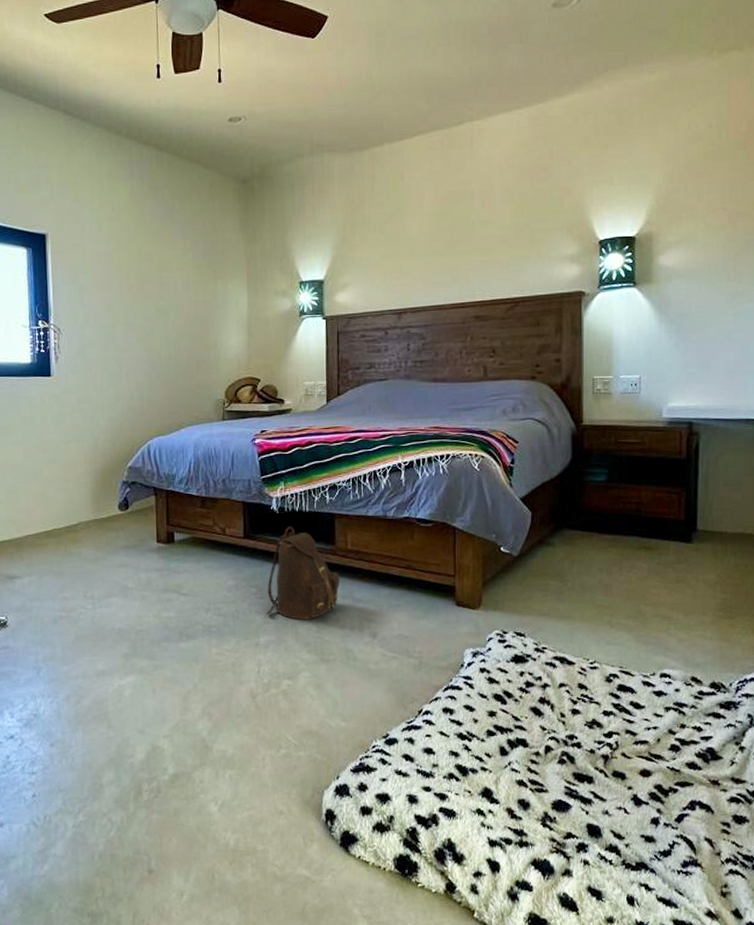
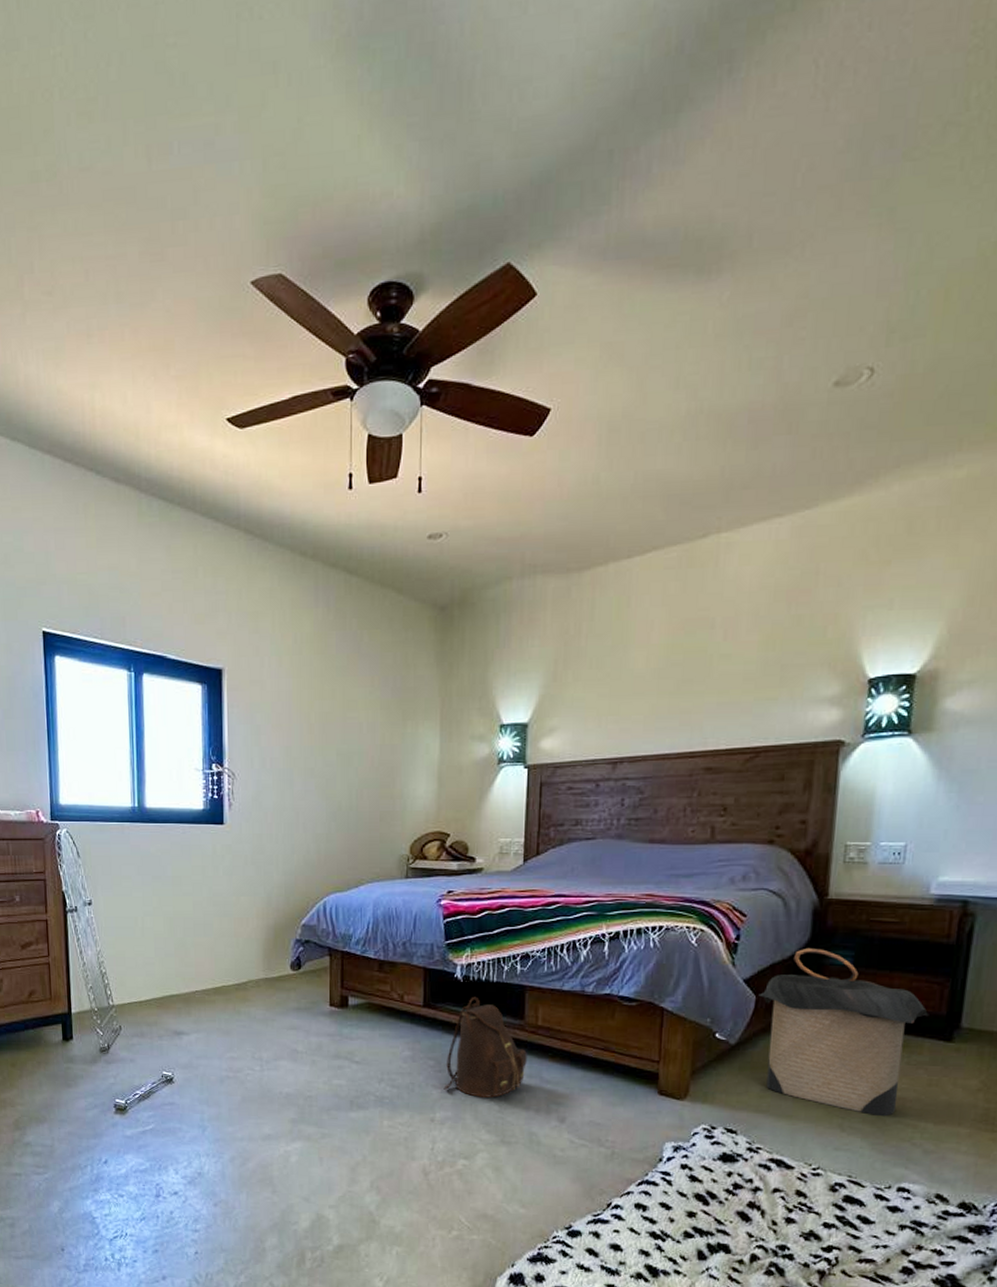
laundry hamper: none [533,467,671,612] -> present [758,947,929,1117]

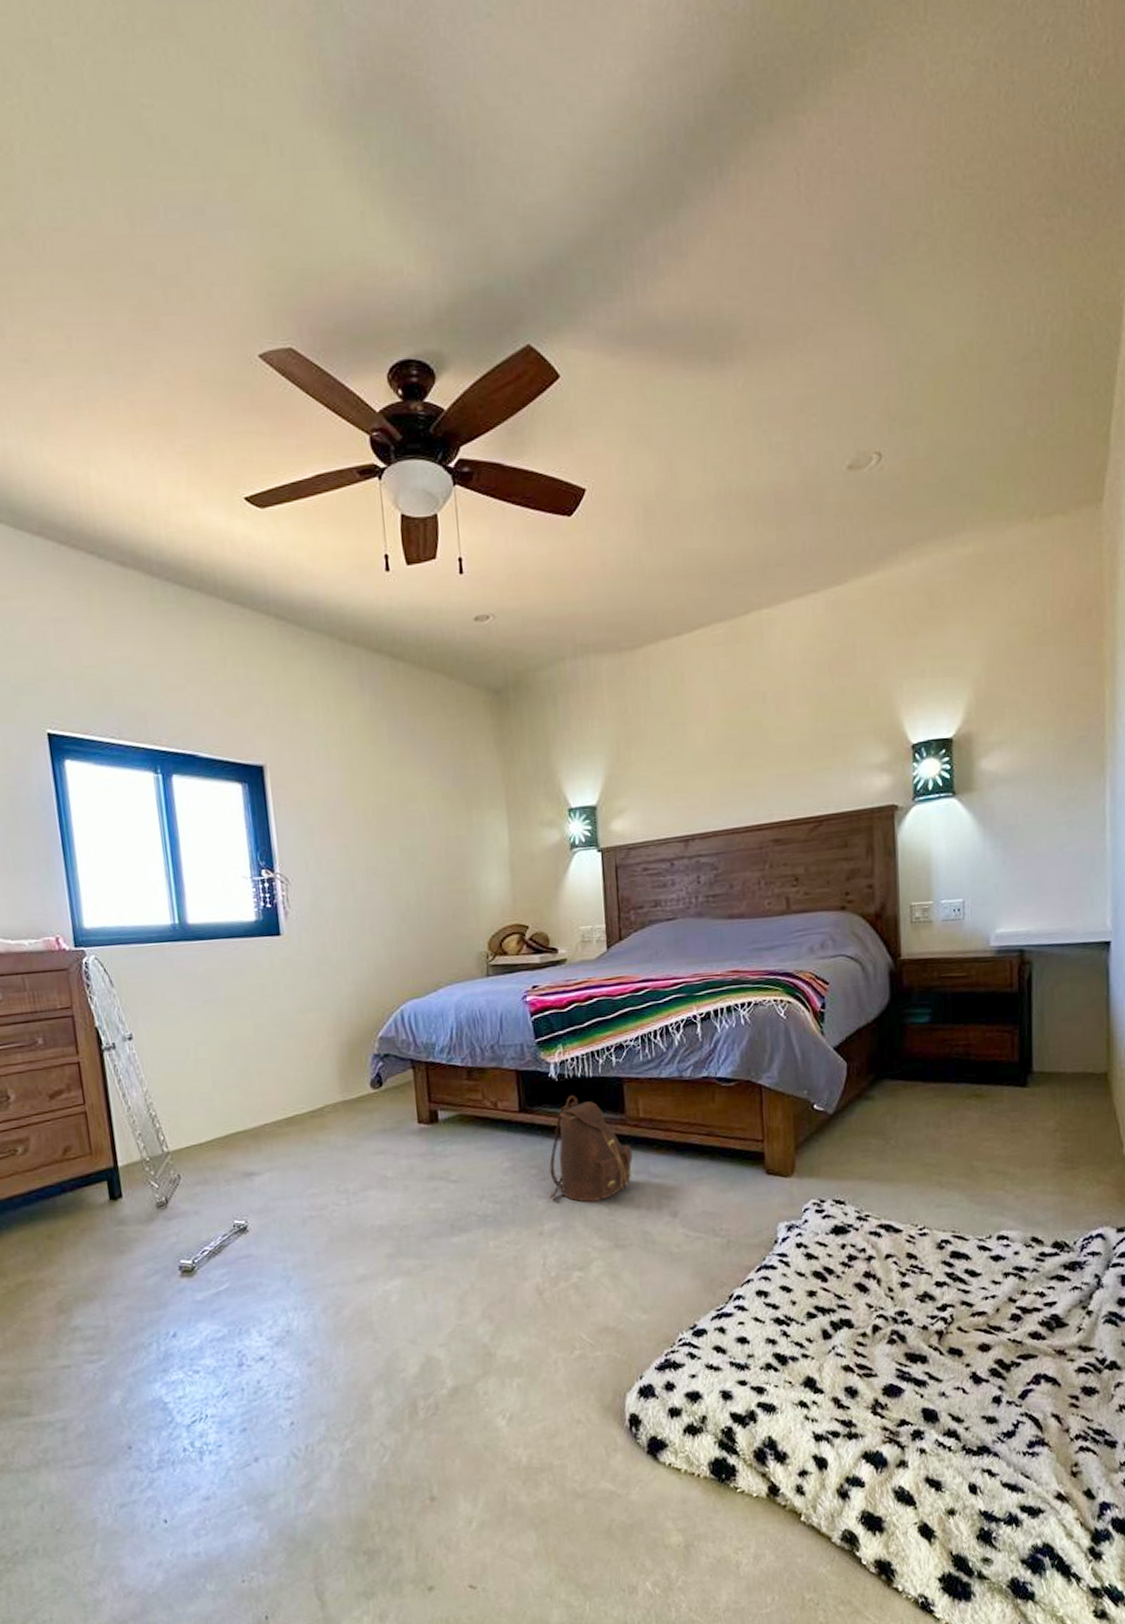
laundry hamper: present [758,947,929,1117] -> none [849,1009,1004,1168]

